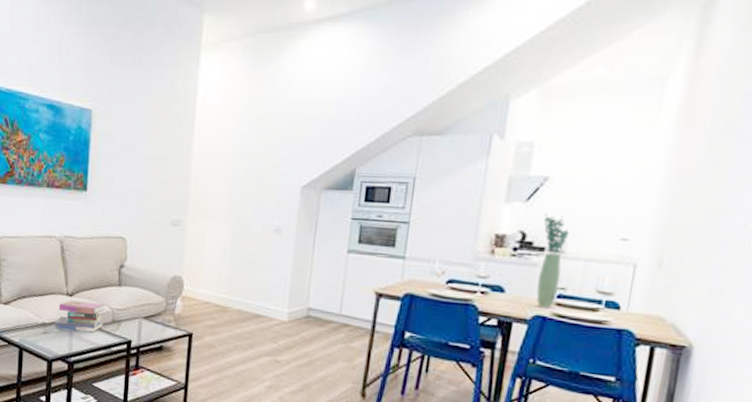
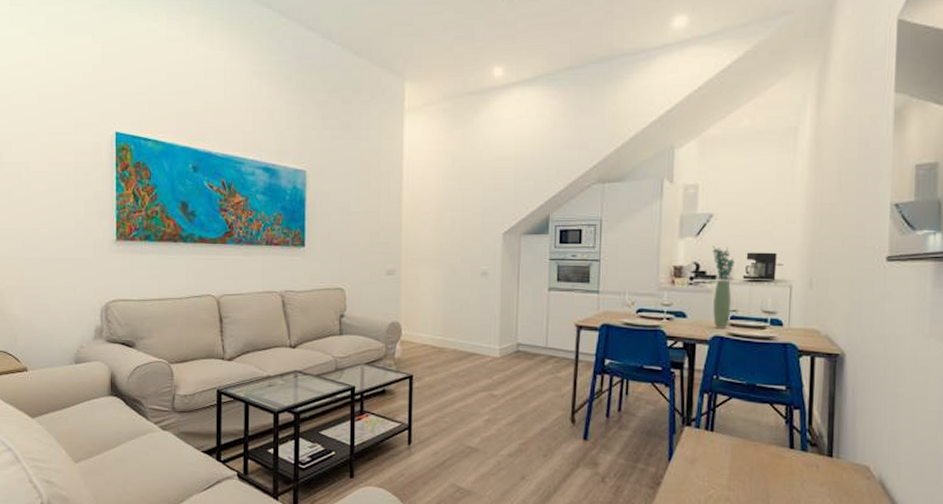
books: present [54,300,104,333] -> none [278,352,327,382]
coffee maker: none [576,223,622,257] -> present [742,252,777,280]

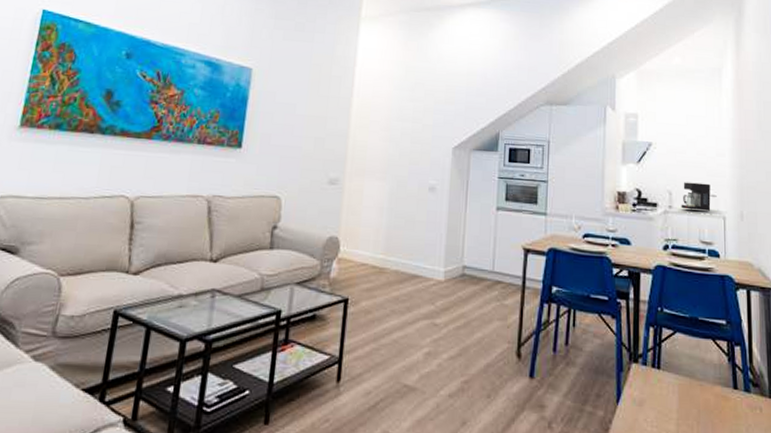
vase: present [713,246,735,329] -> none [653,174,673,258]

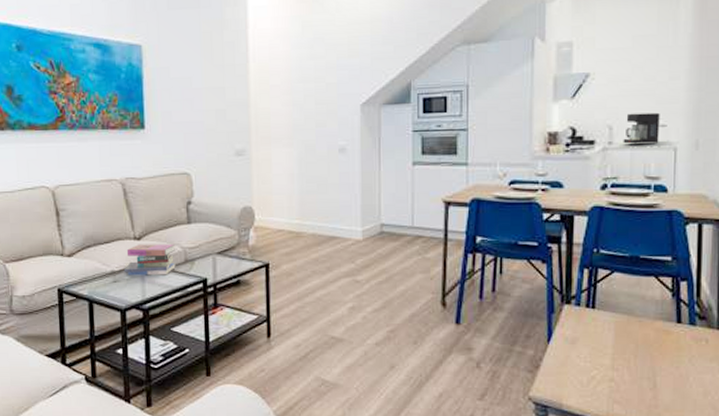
books: none [192,267,253,304] -> present [123,243,176,276]

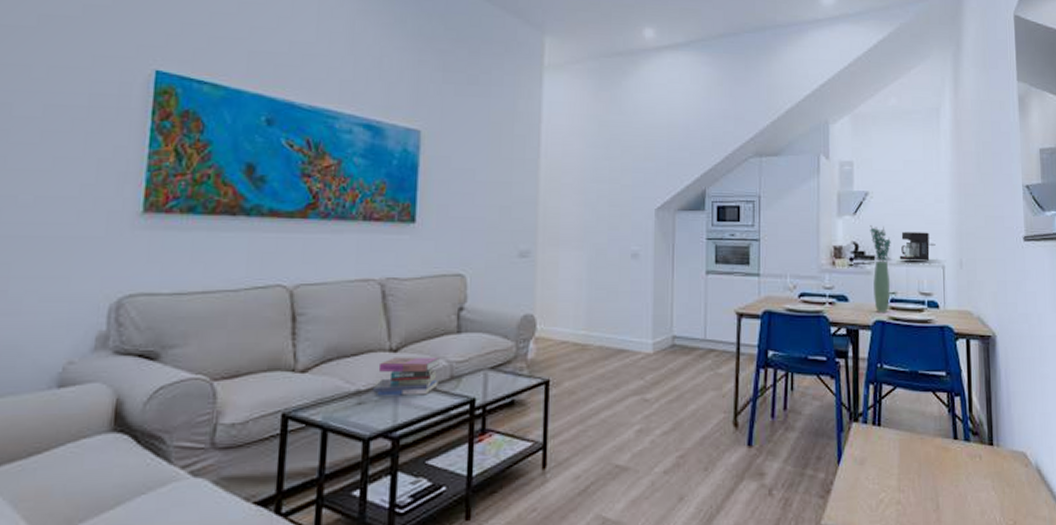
vase: none [590,109,614,198] -> present [870,225,891,312]

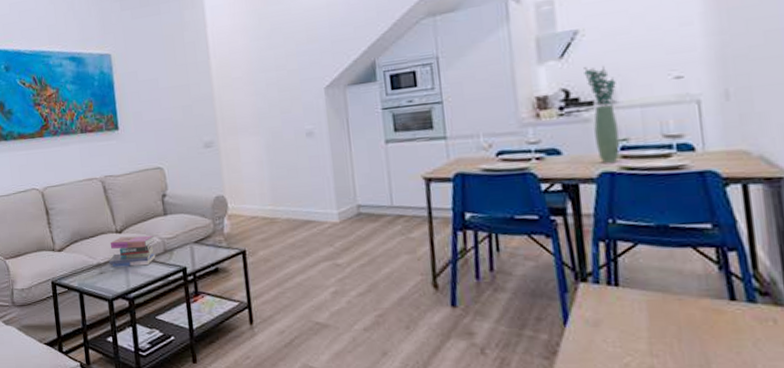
coffee maker: present [899,231,930,261] -> none [629,63,676,102]

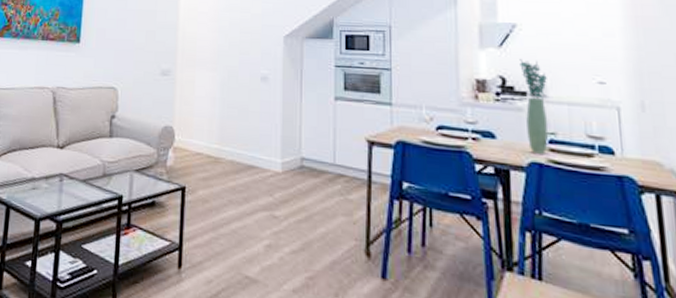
books: present [108,235,156,267] -> none [43,153,95,188]

